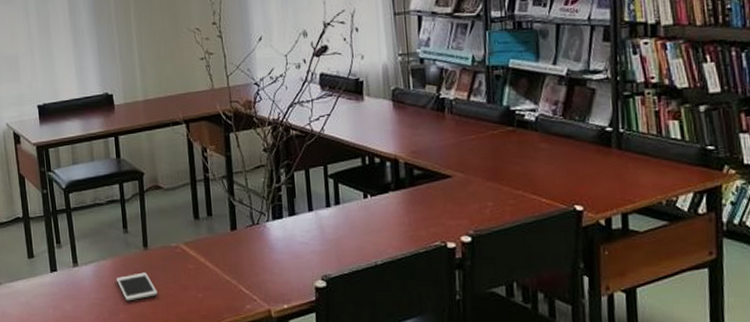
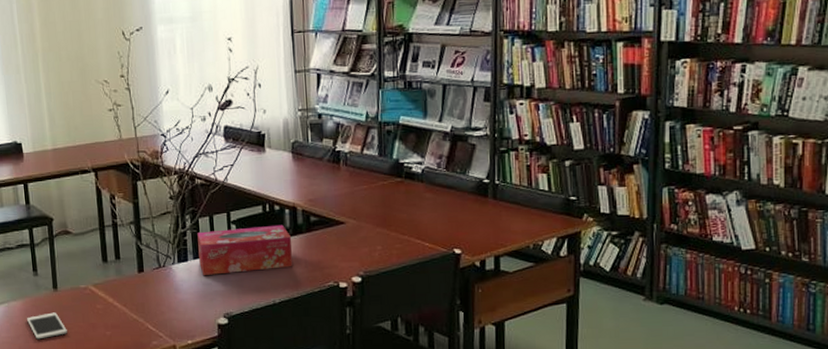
tissue box: none [293,178,395,234] -> present [197,224,292,275]

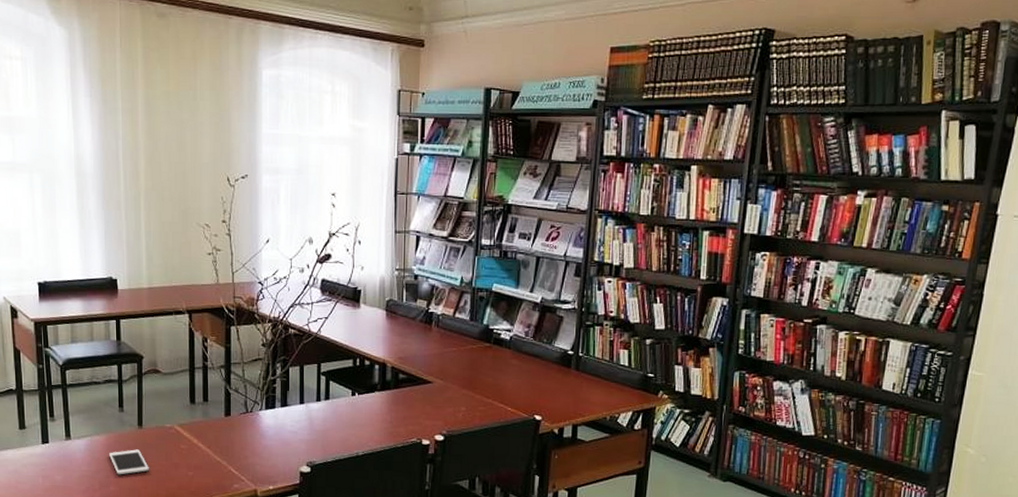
tissue box: present [197,224,292,275] -> none [287,379,379,424]

